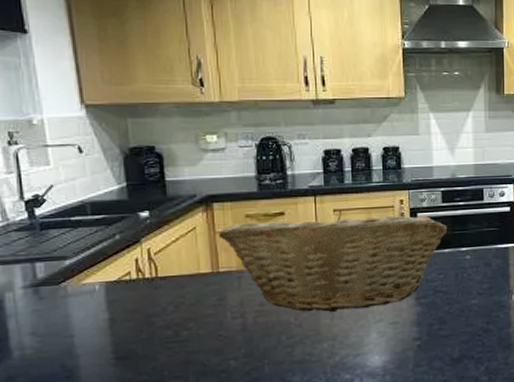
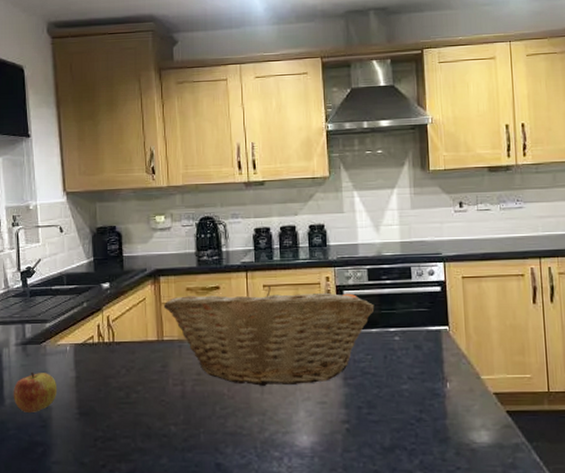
apple: none [23,317,85,364] -> present [13,372,58,412]

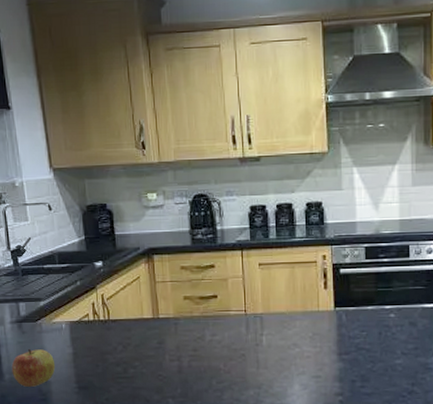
fruit basket: present [163,285,375,386] -> none [158,264,371,361]

